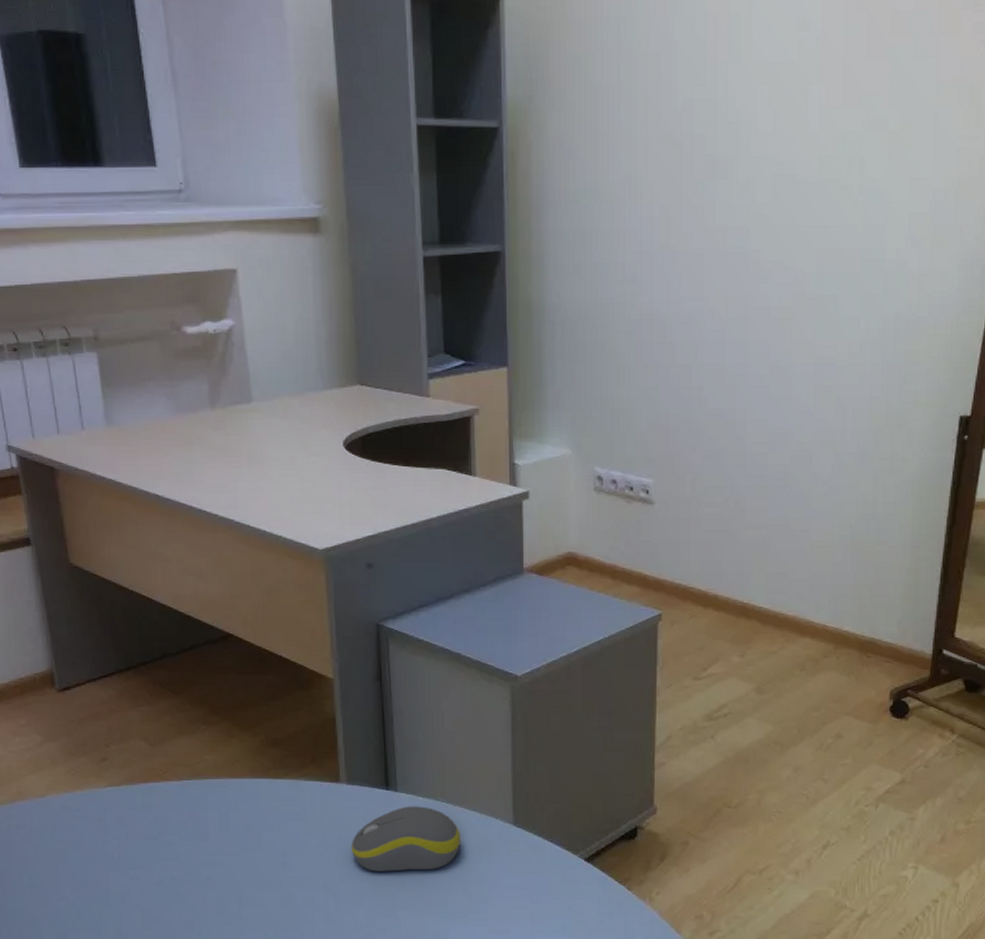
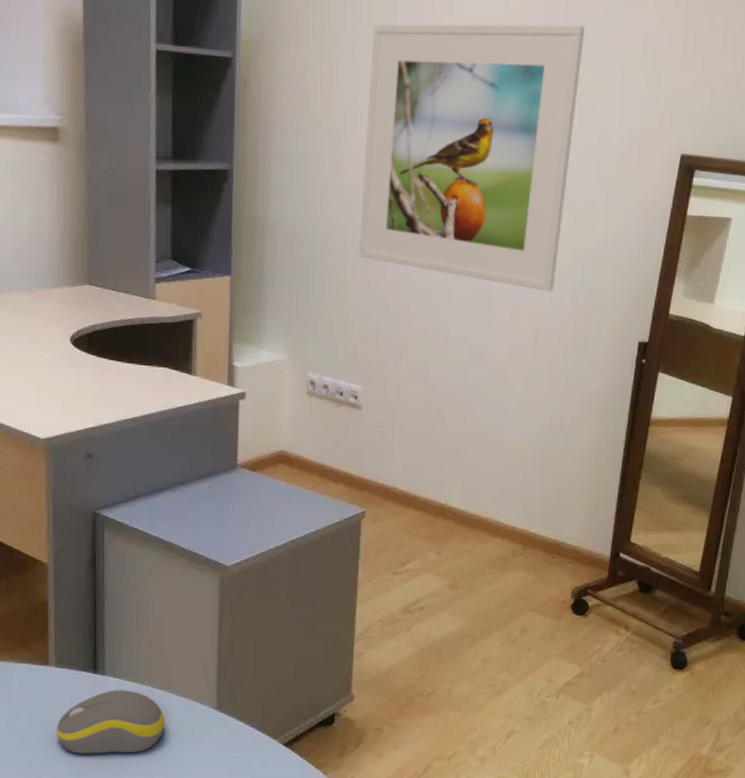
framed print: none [645,59,892,365] -> present [359,24,586,292]

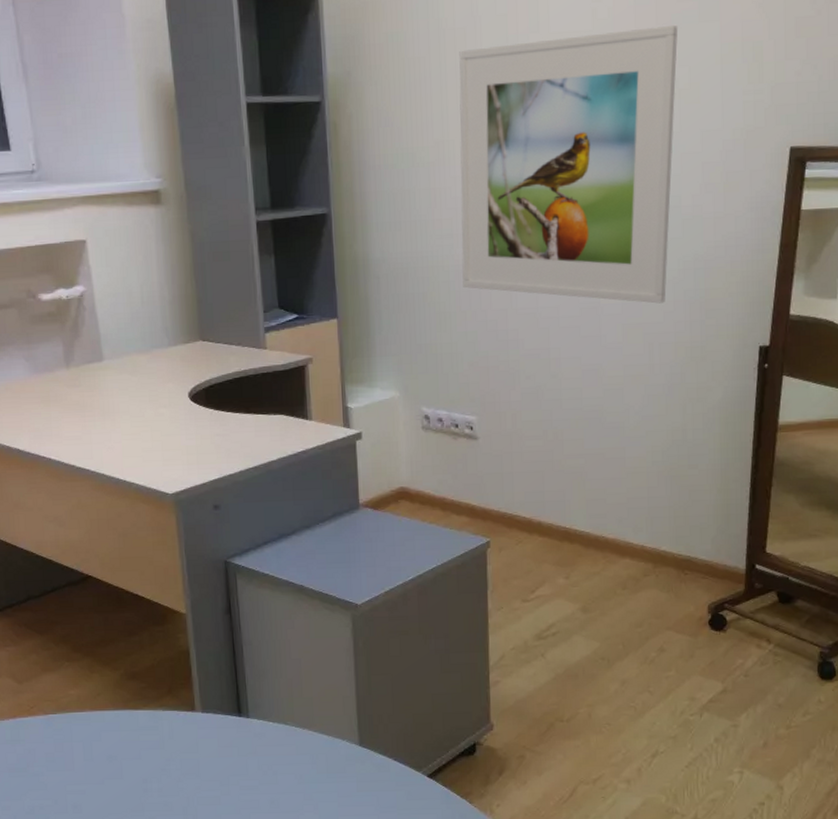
computer mouse: present [55,690,165,754] -> none [207,731,310,794]

